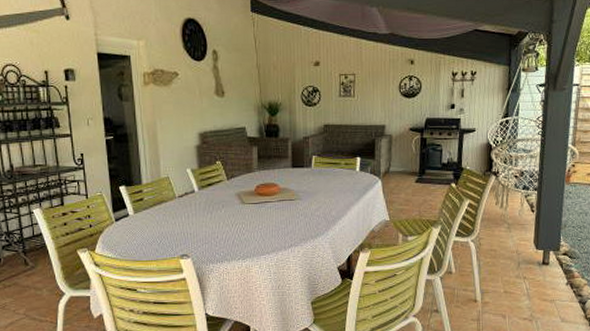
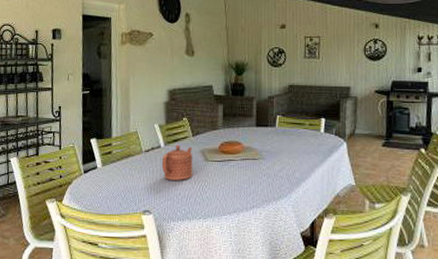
teapot: none [196,189,229,224] -> present [161,145,193,180]

